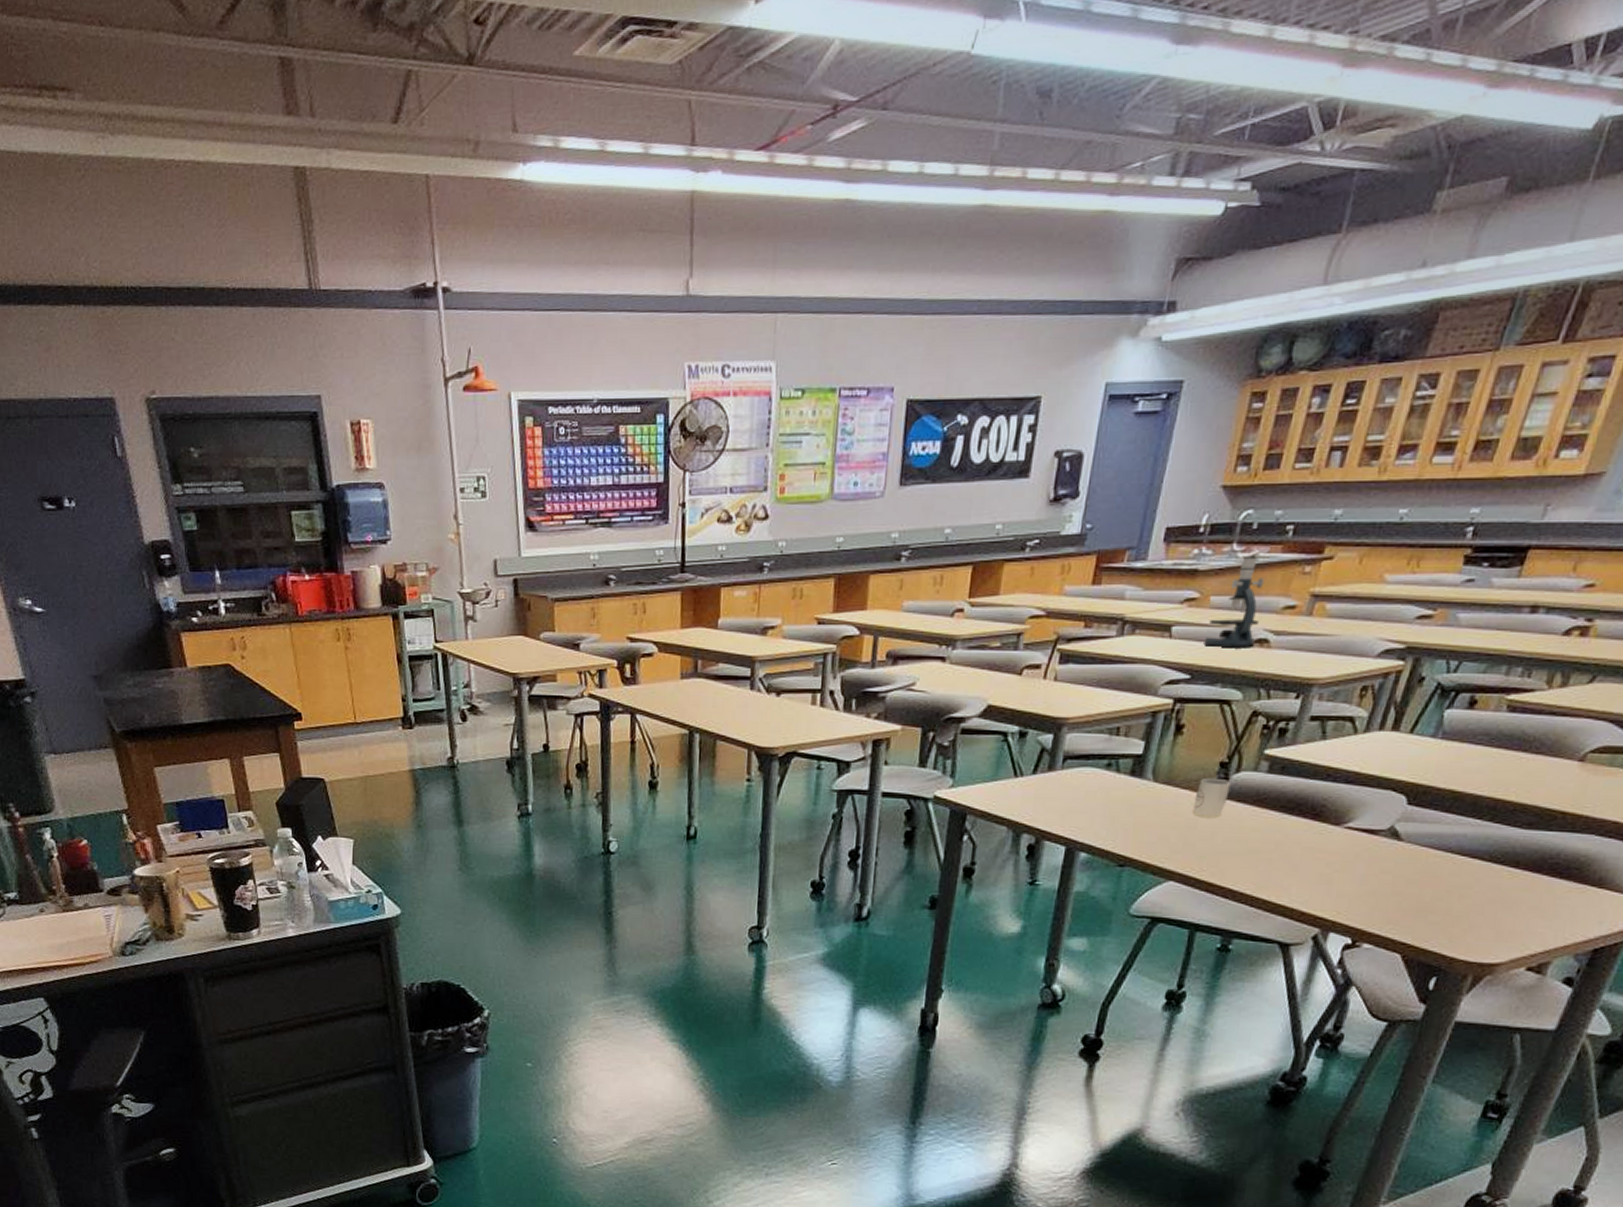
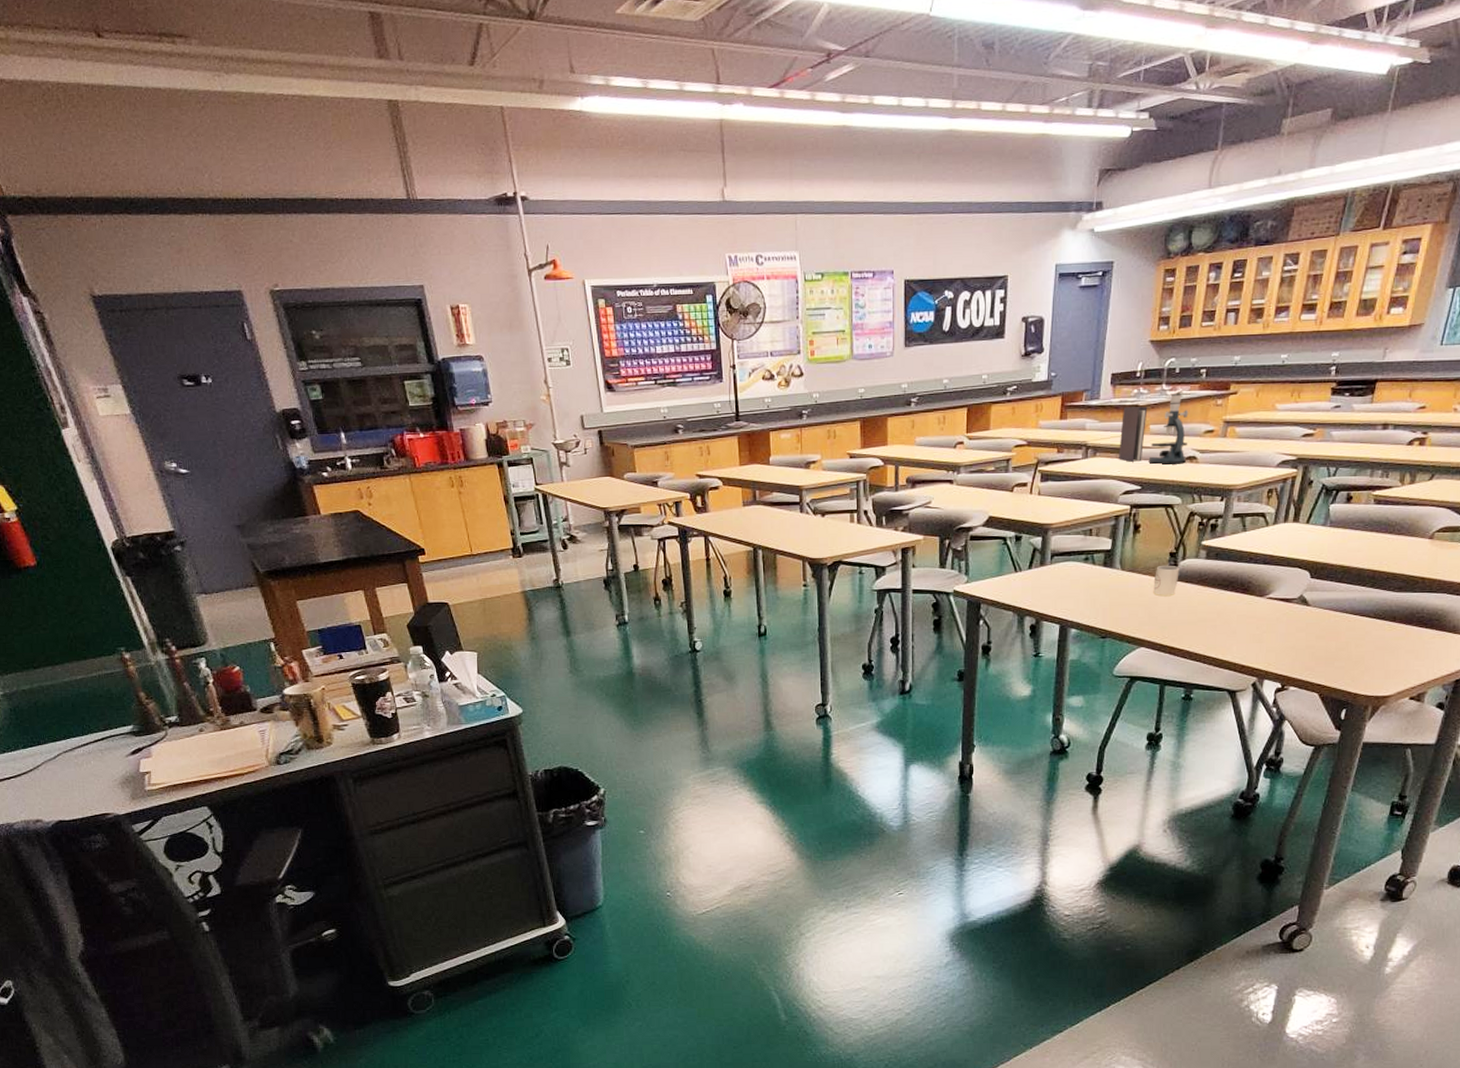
binder: none [1164,572,1210,643] -> present [1119,406,1148,462]

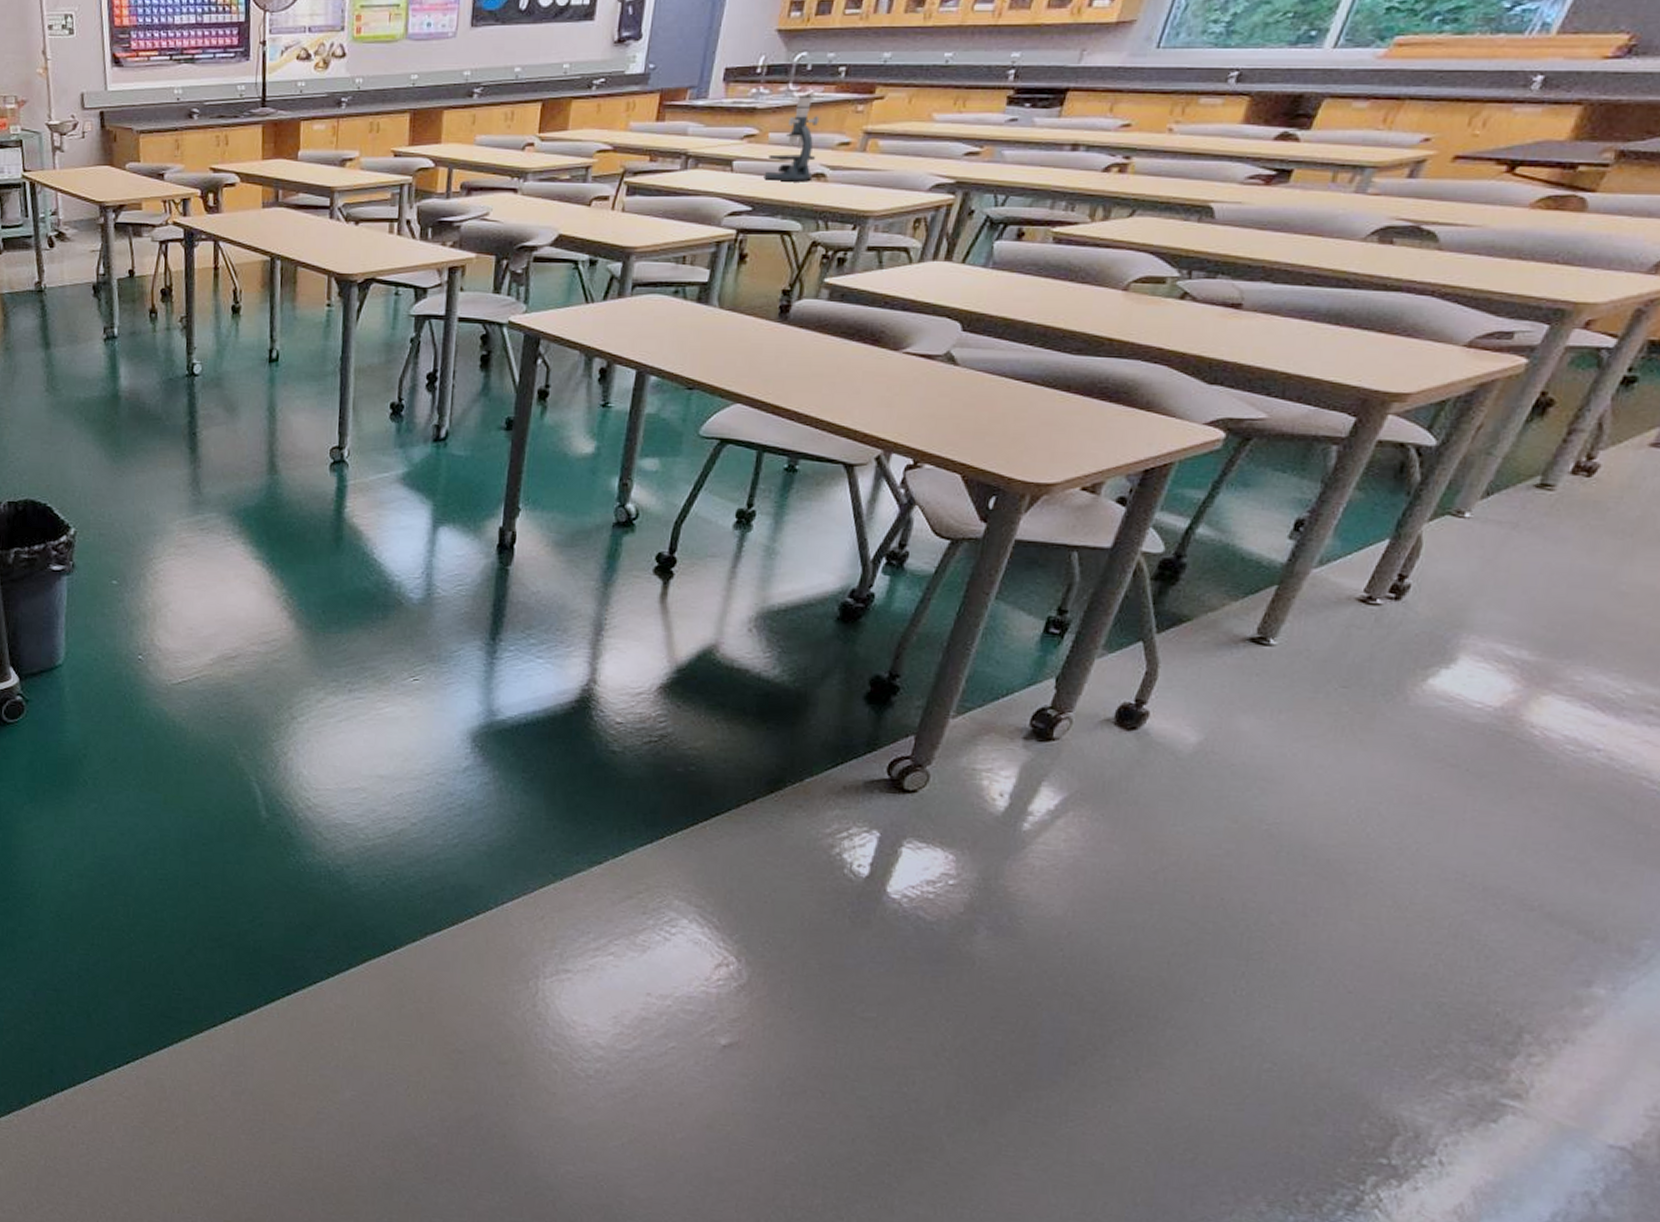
binder: present [1119,406,1148,462] -> none [726,109,768,177]
mug: present [1153,565,1179,597] -> none [757,304,793,344]

